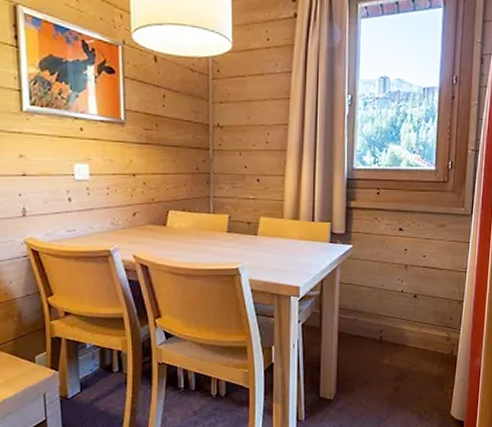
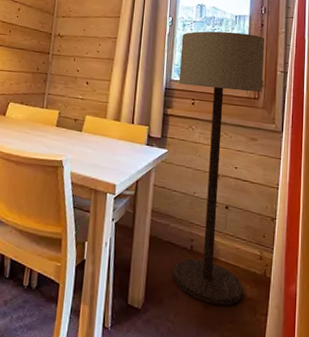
floor lamp: none [361,108,455,387] -> present [173,31,264,306]

